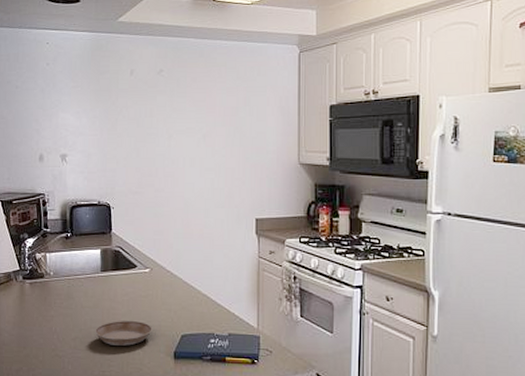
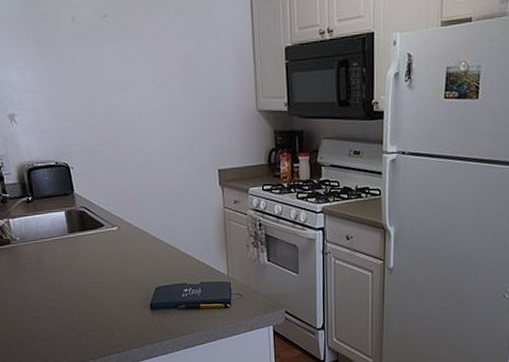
saucer: present [95,321,152,346] -> none [70,278,127,303]

